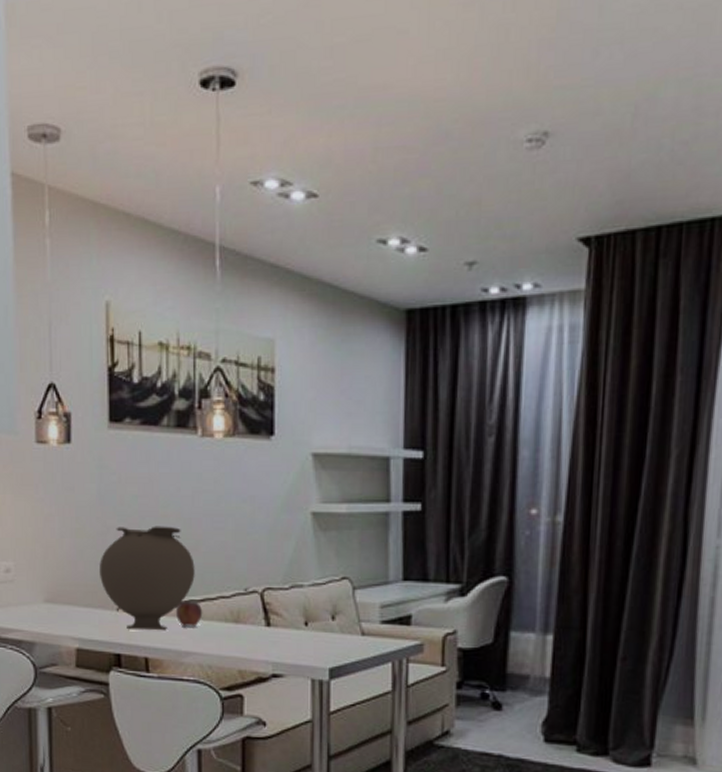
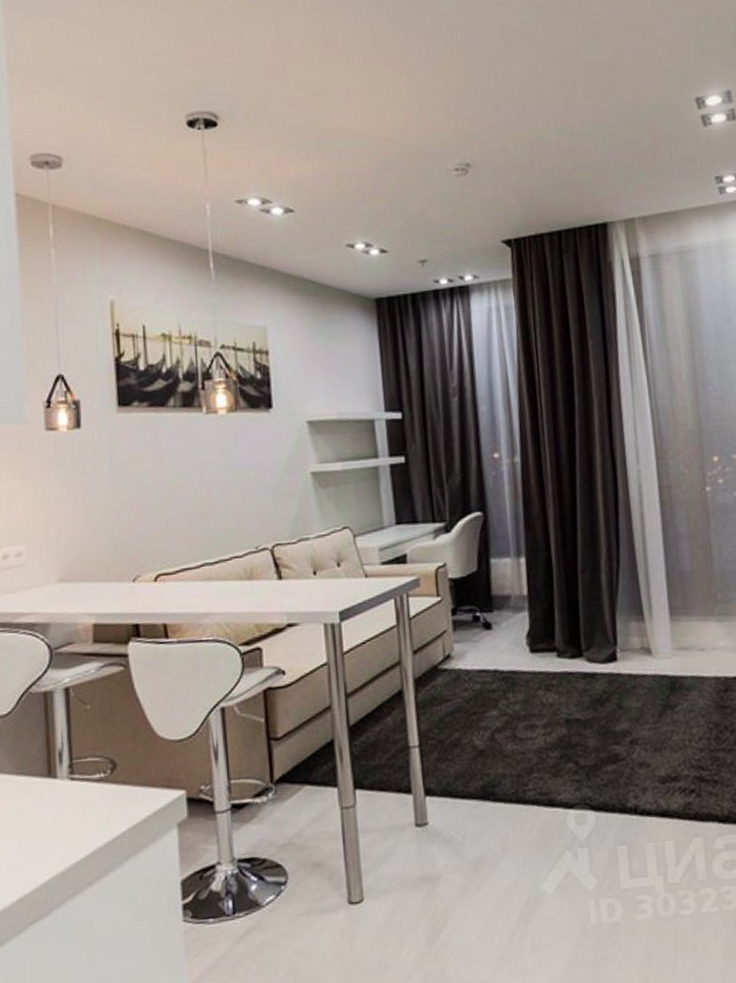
vase: present [100,526,195,631] -> none [114,496,208,599]
fruit: present [175,599,203,627] -> none [191,563,218,589]

